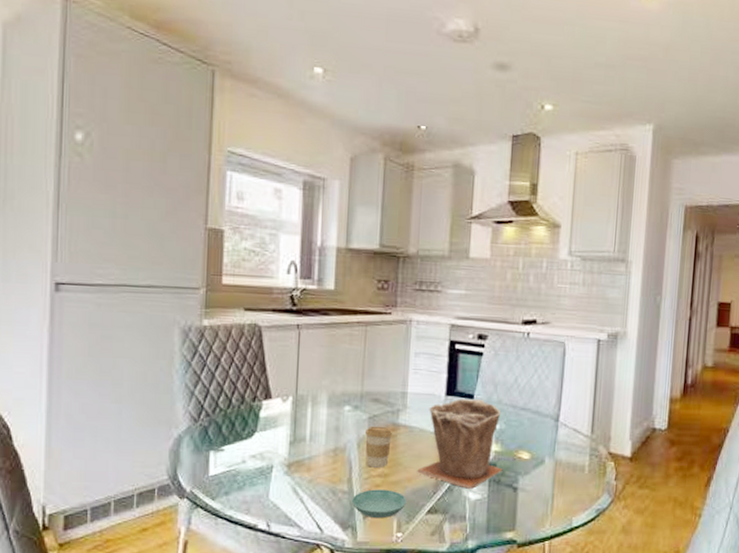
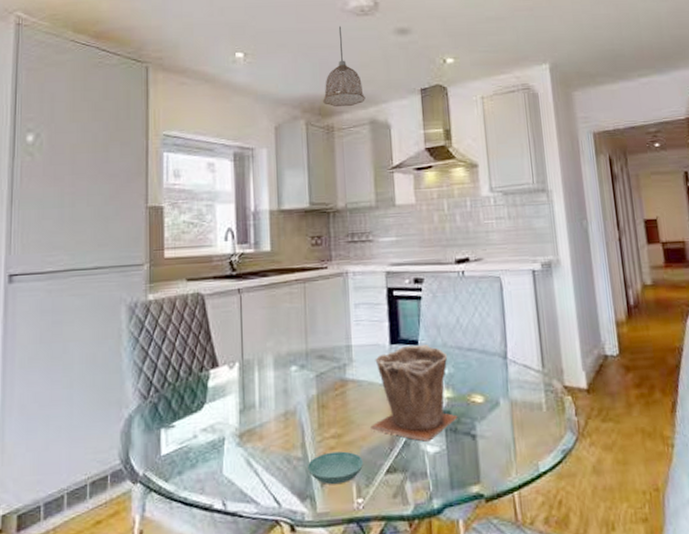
coffee cup: present [364,426,393,468] -> none [313,383,342,429]
pendant lamp: none [405,51,452,145] -> present [323,26,365,106]

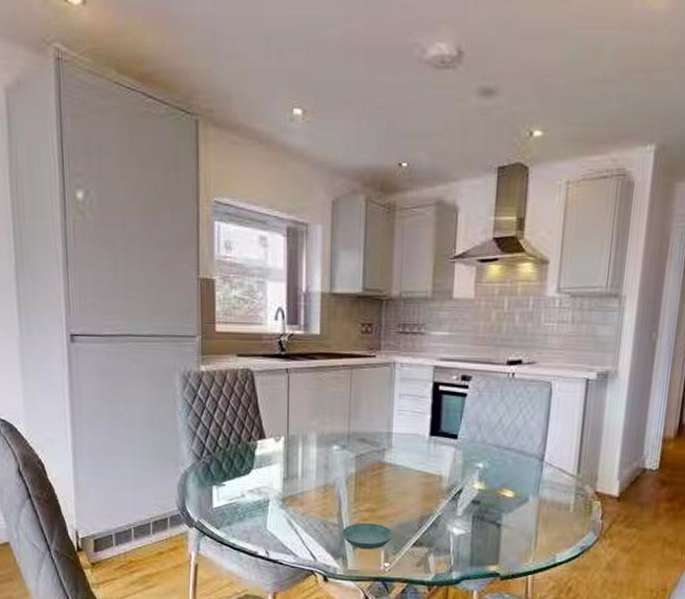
pendant lamp: present [323,26,365,106] -> none [386,81,434,182]
plant pot: present [371,345,458,442] -> none [403,439,487,524]

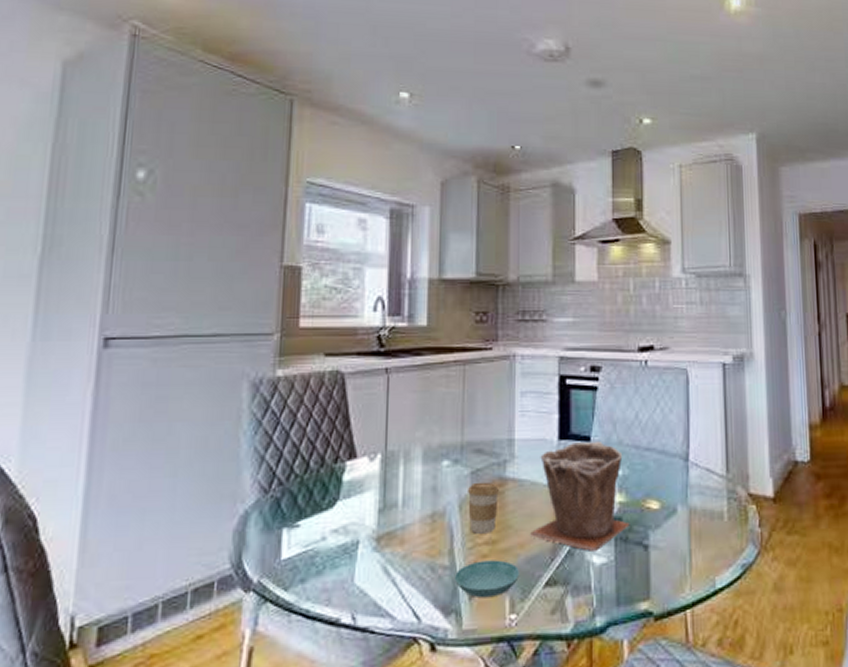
coffee cup: none [352,464,379,503] -> present [466,482,500,534]
plant pot: none [403,439,487,524] -> present [530,442,630,551]

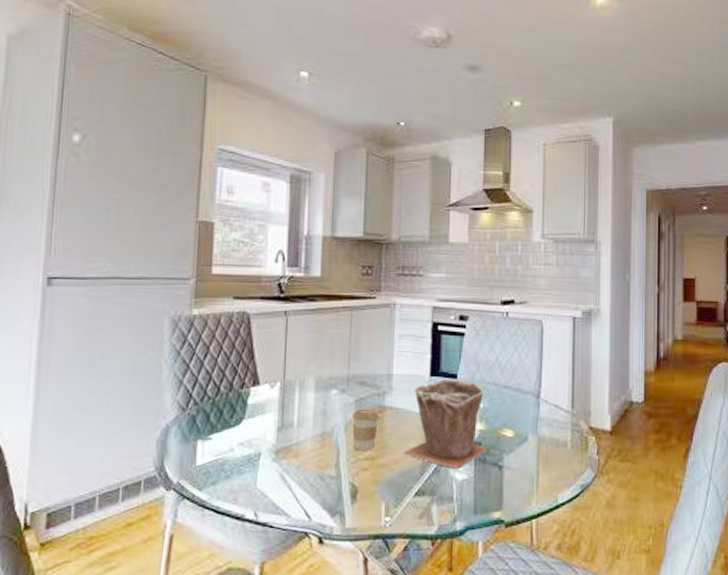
saucer: present [453,560,521,599] -> none [339,473,395,503]

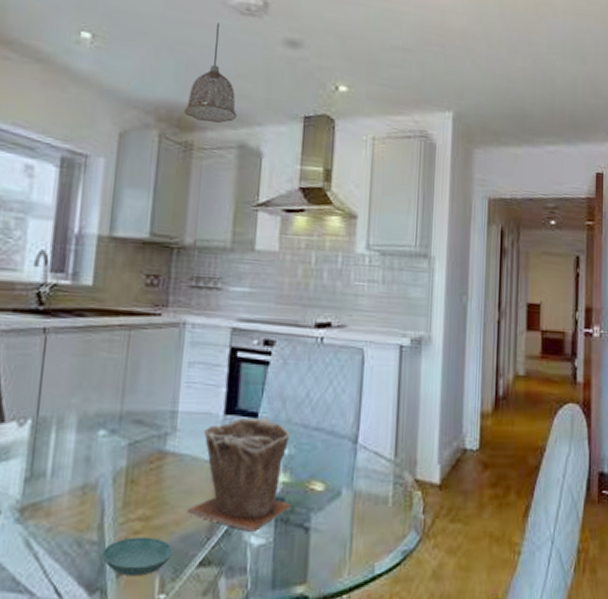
saucer: none [339,473,395,503] -> present [101,537,174,577]
coffee cup: present [351,409,380,451] -> none [122,454,159,509]
pendant lamp: none [386,55,429,139] -> present [184,23,237,123]

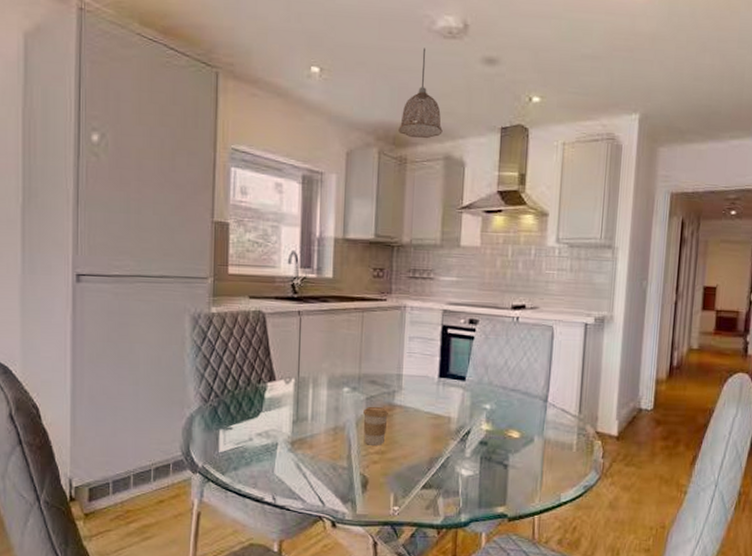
saucer: present [101,537,174,577] -> none [350,465,403,493]
coffee cup: none [122,454,159,509] -> present [362,406,389,446]
plant pot: present [187,418,292,532] -> none [412,381,494,466]

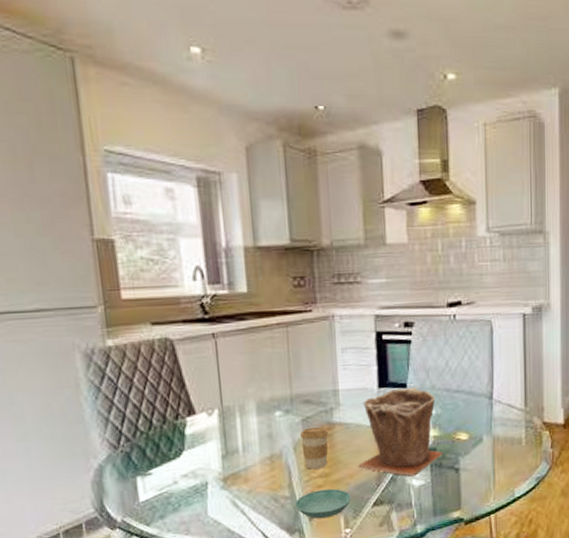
saucer: none [350,465,403,493] -> present [294,488,352,519]
pendant lamp: present [398,48,443,138] -> none [303,21,353,125]
plant pot: none [412,381,494,466] -> present [358,388,443,477]

